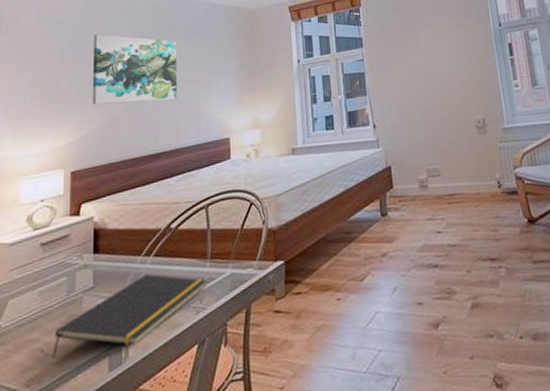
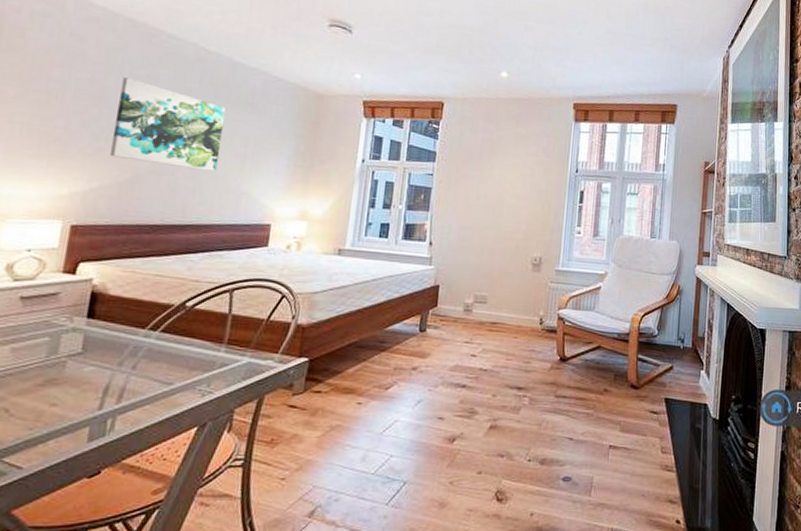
notepad: present [51,274,207,358] -> none [18,349,219,420]

